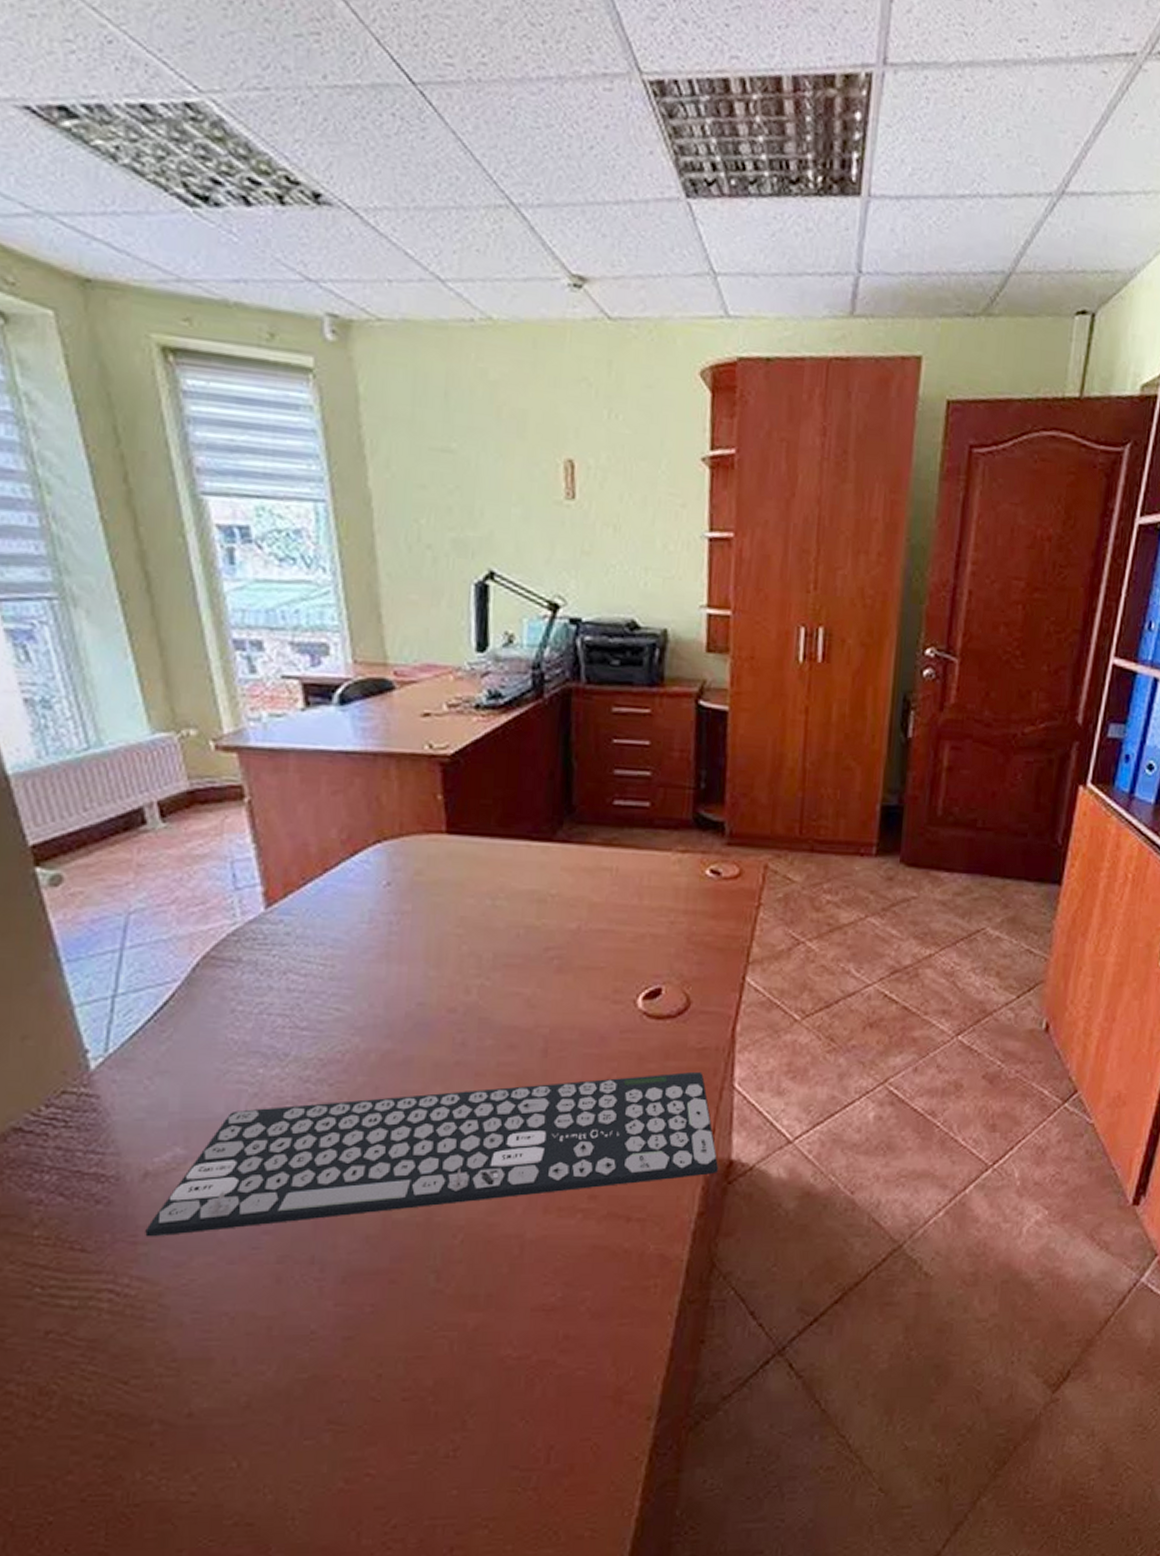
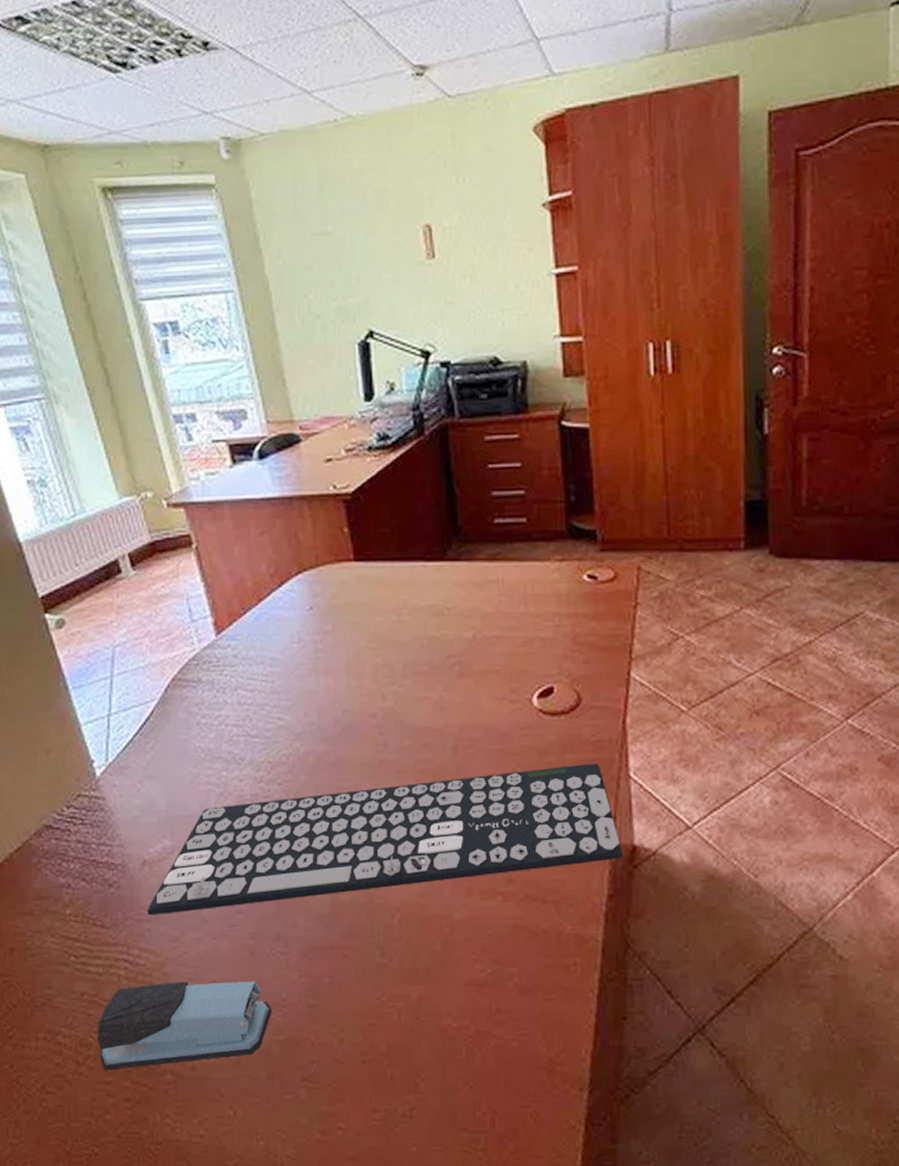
stapler: none [63,1312,297,1423] -> present [97,981,272,1070]

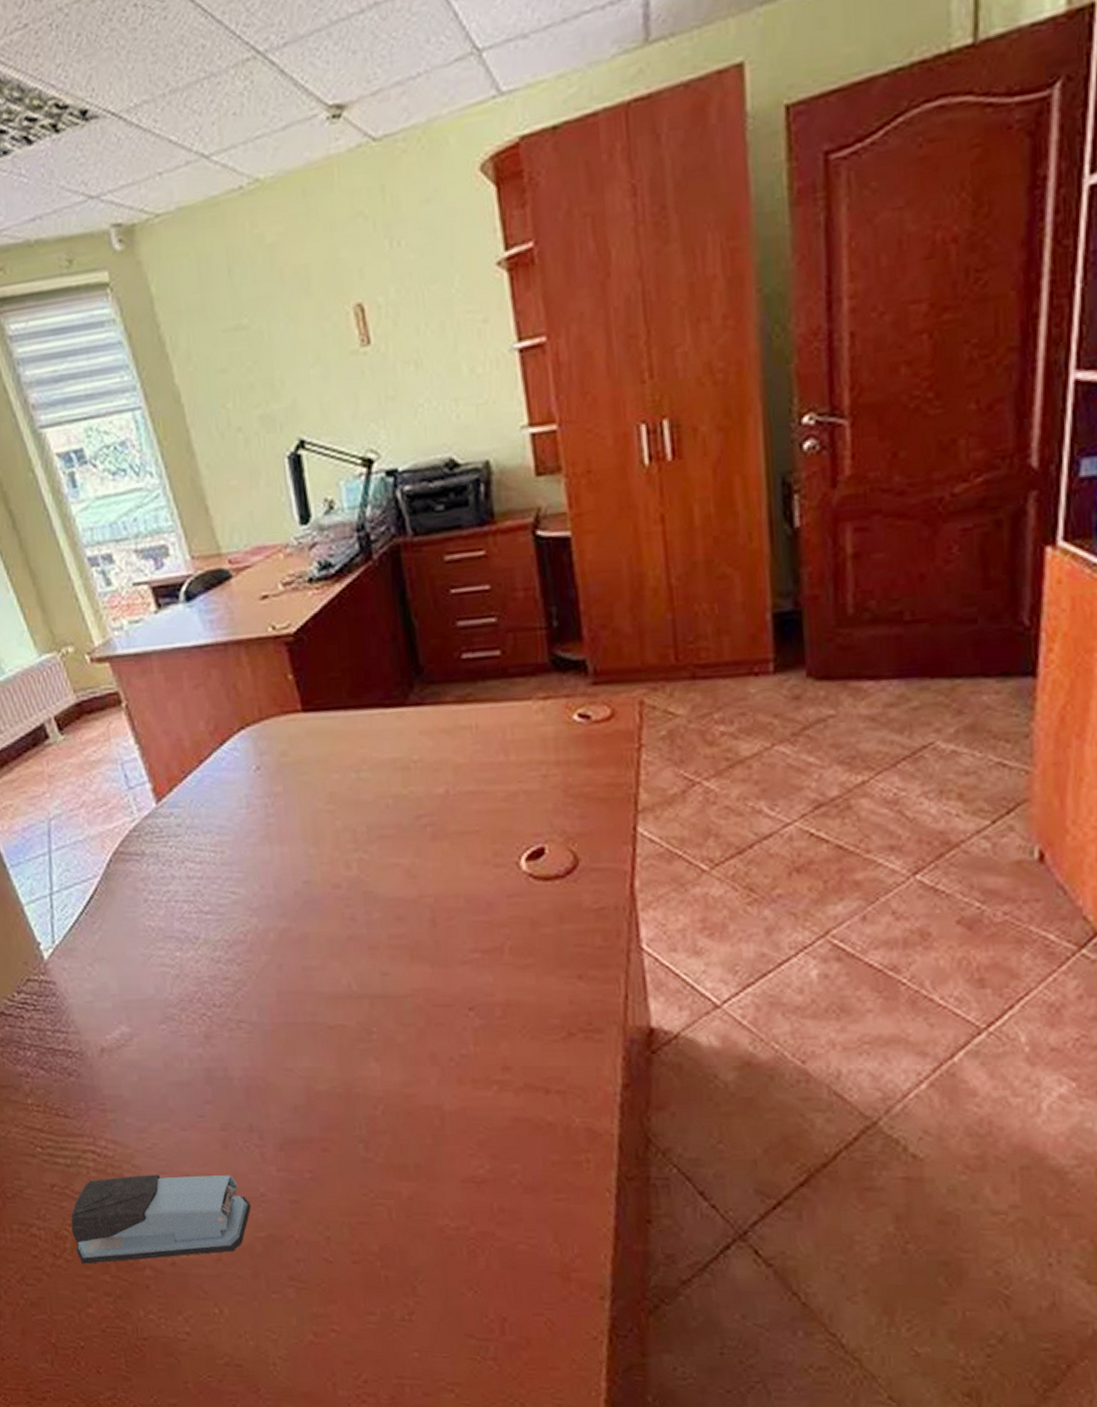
keyboard: present [147,763,623,915] -> none [110,933,638,1105]

